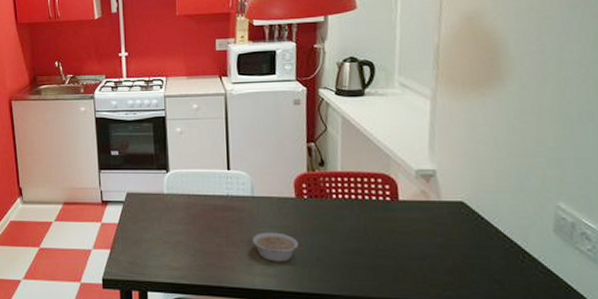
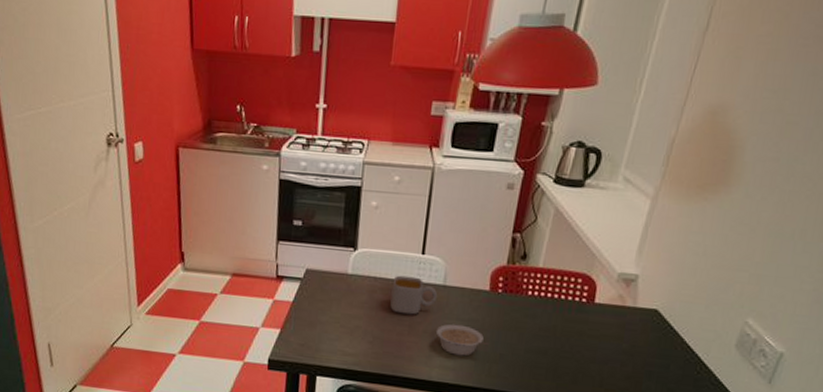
mug: none [205,191,249,227] -> present [390,275,438,315]

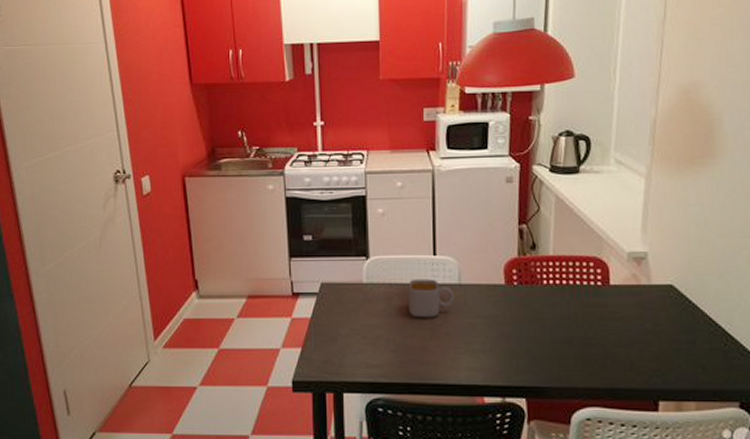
legume: present [435,323,489,356] -> none [458,322,513,355]

